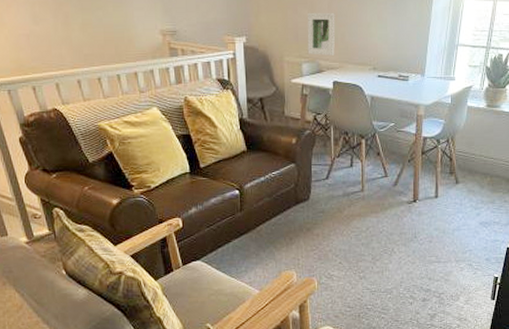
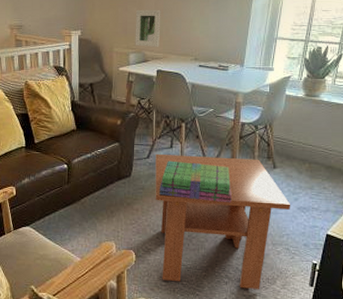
coffee table: none [335,173,473,308] -> present [155,153,291,289]
stack of books: none [341,180,415,222] -> present [160,160,232,203]

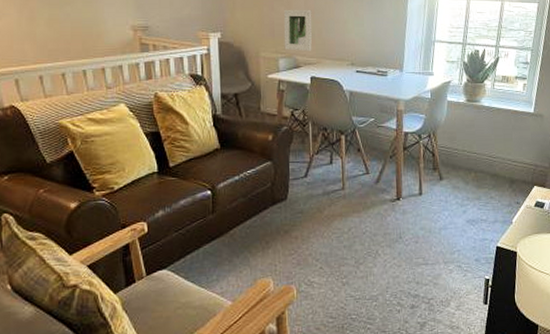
coffee table: present [155,153,291,289] -> none [314,171,460,317]
stack of books: present [160,160,232,203] -> none [320,178,399,222]

